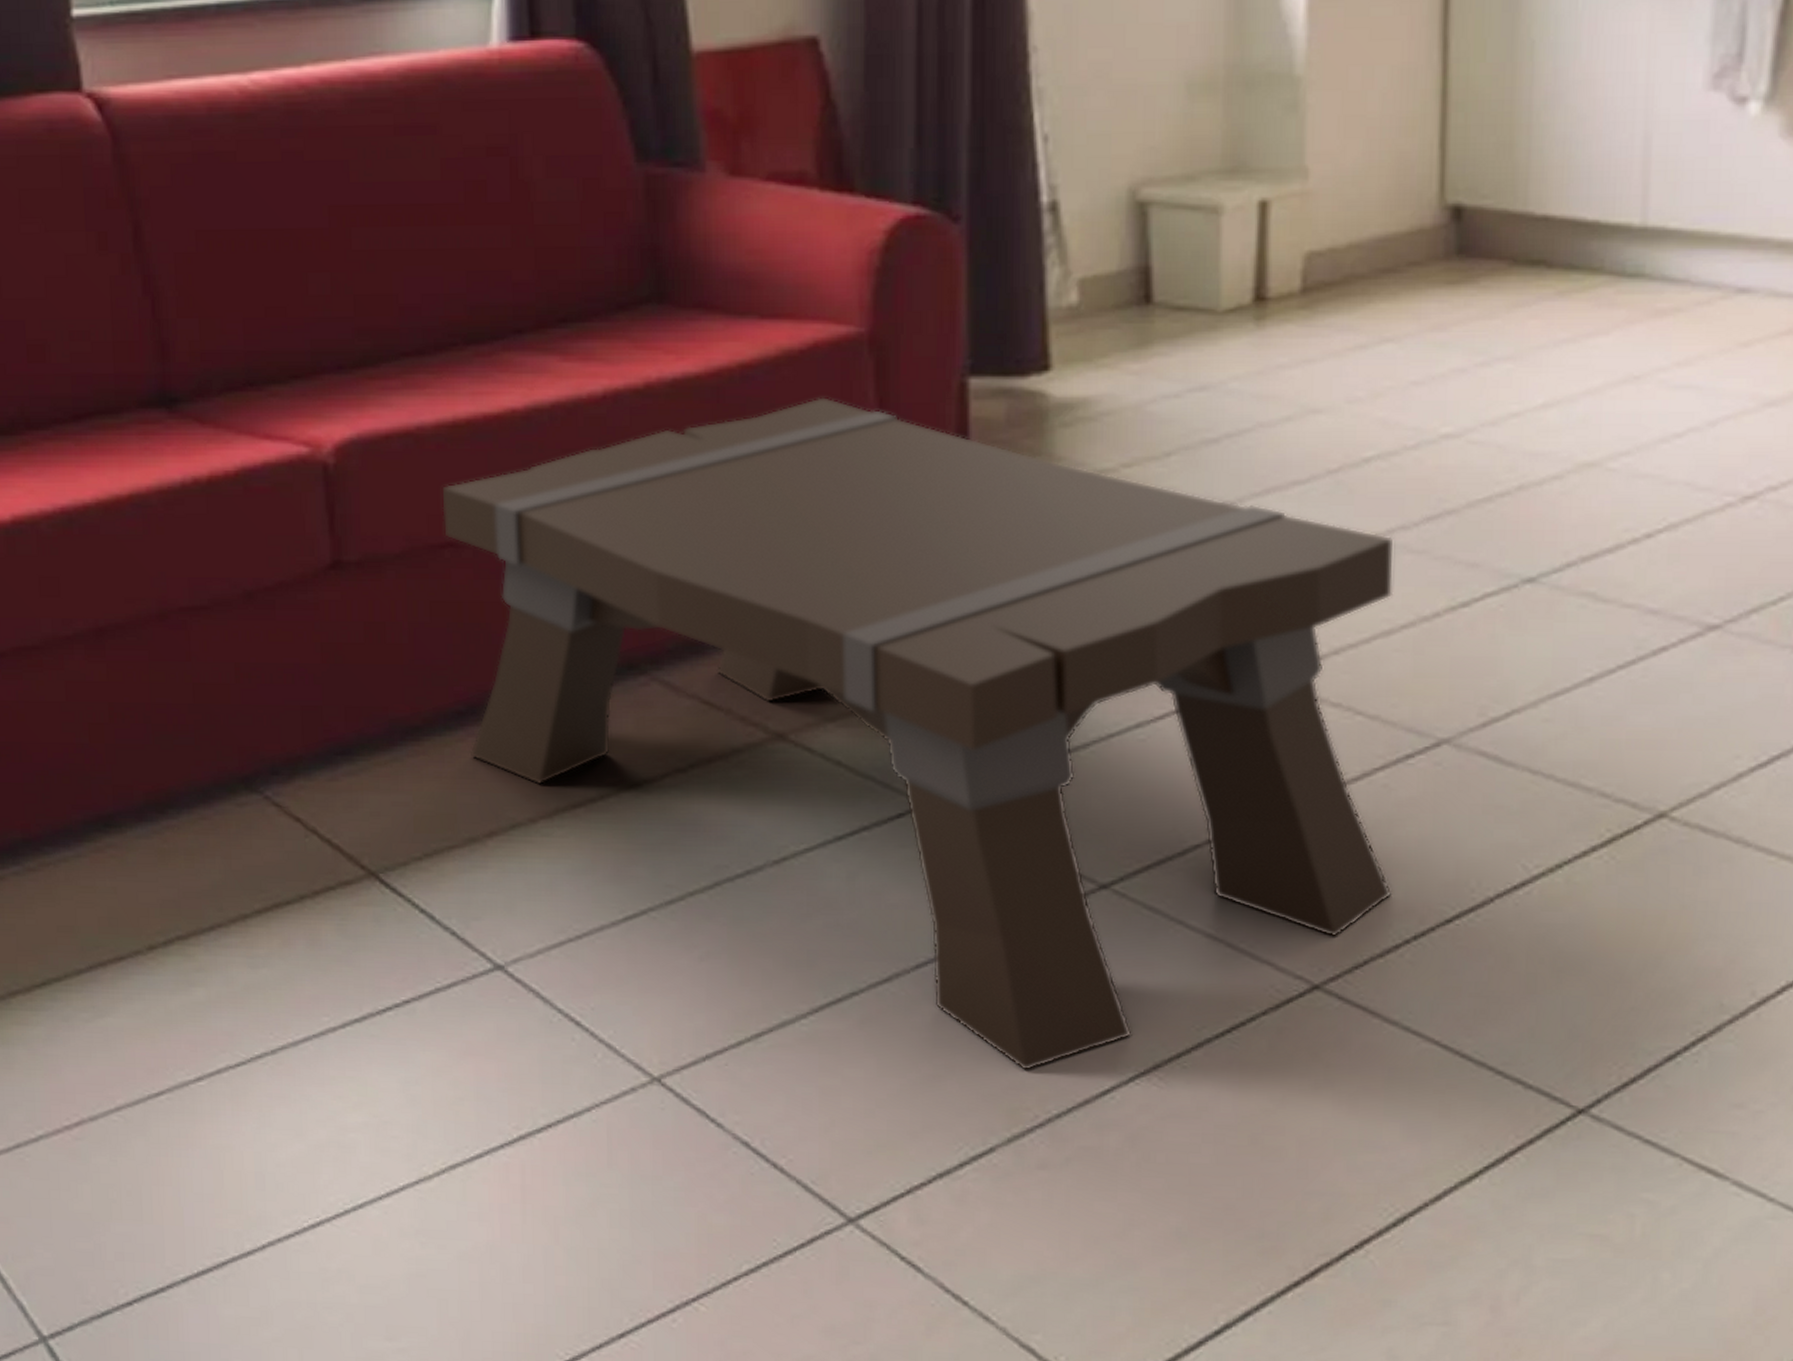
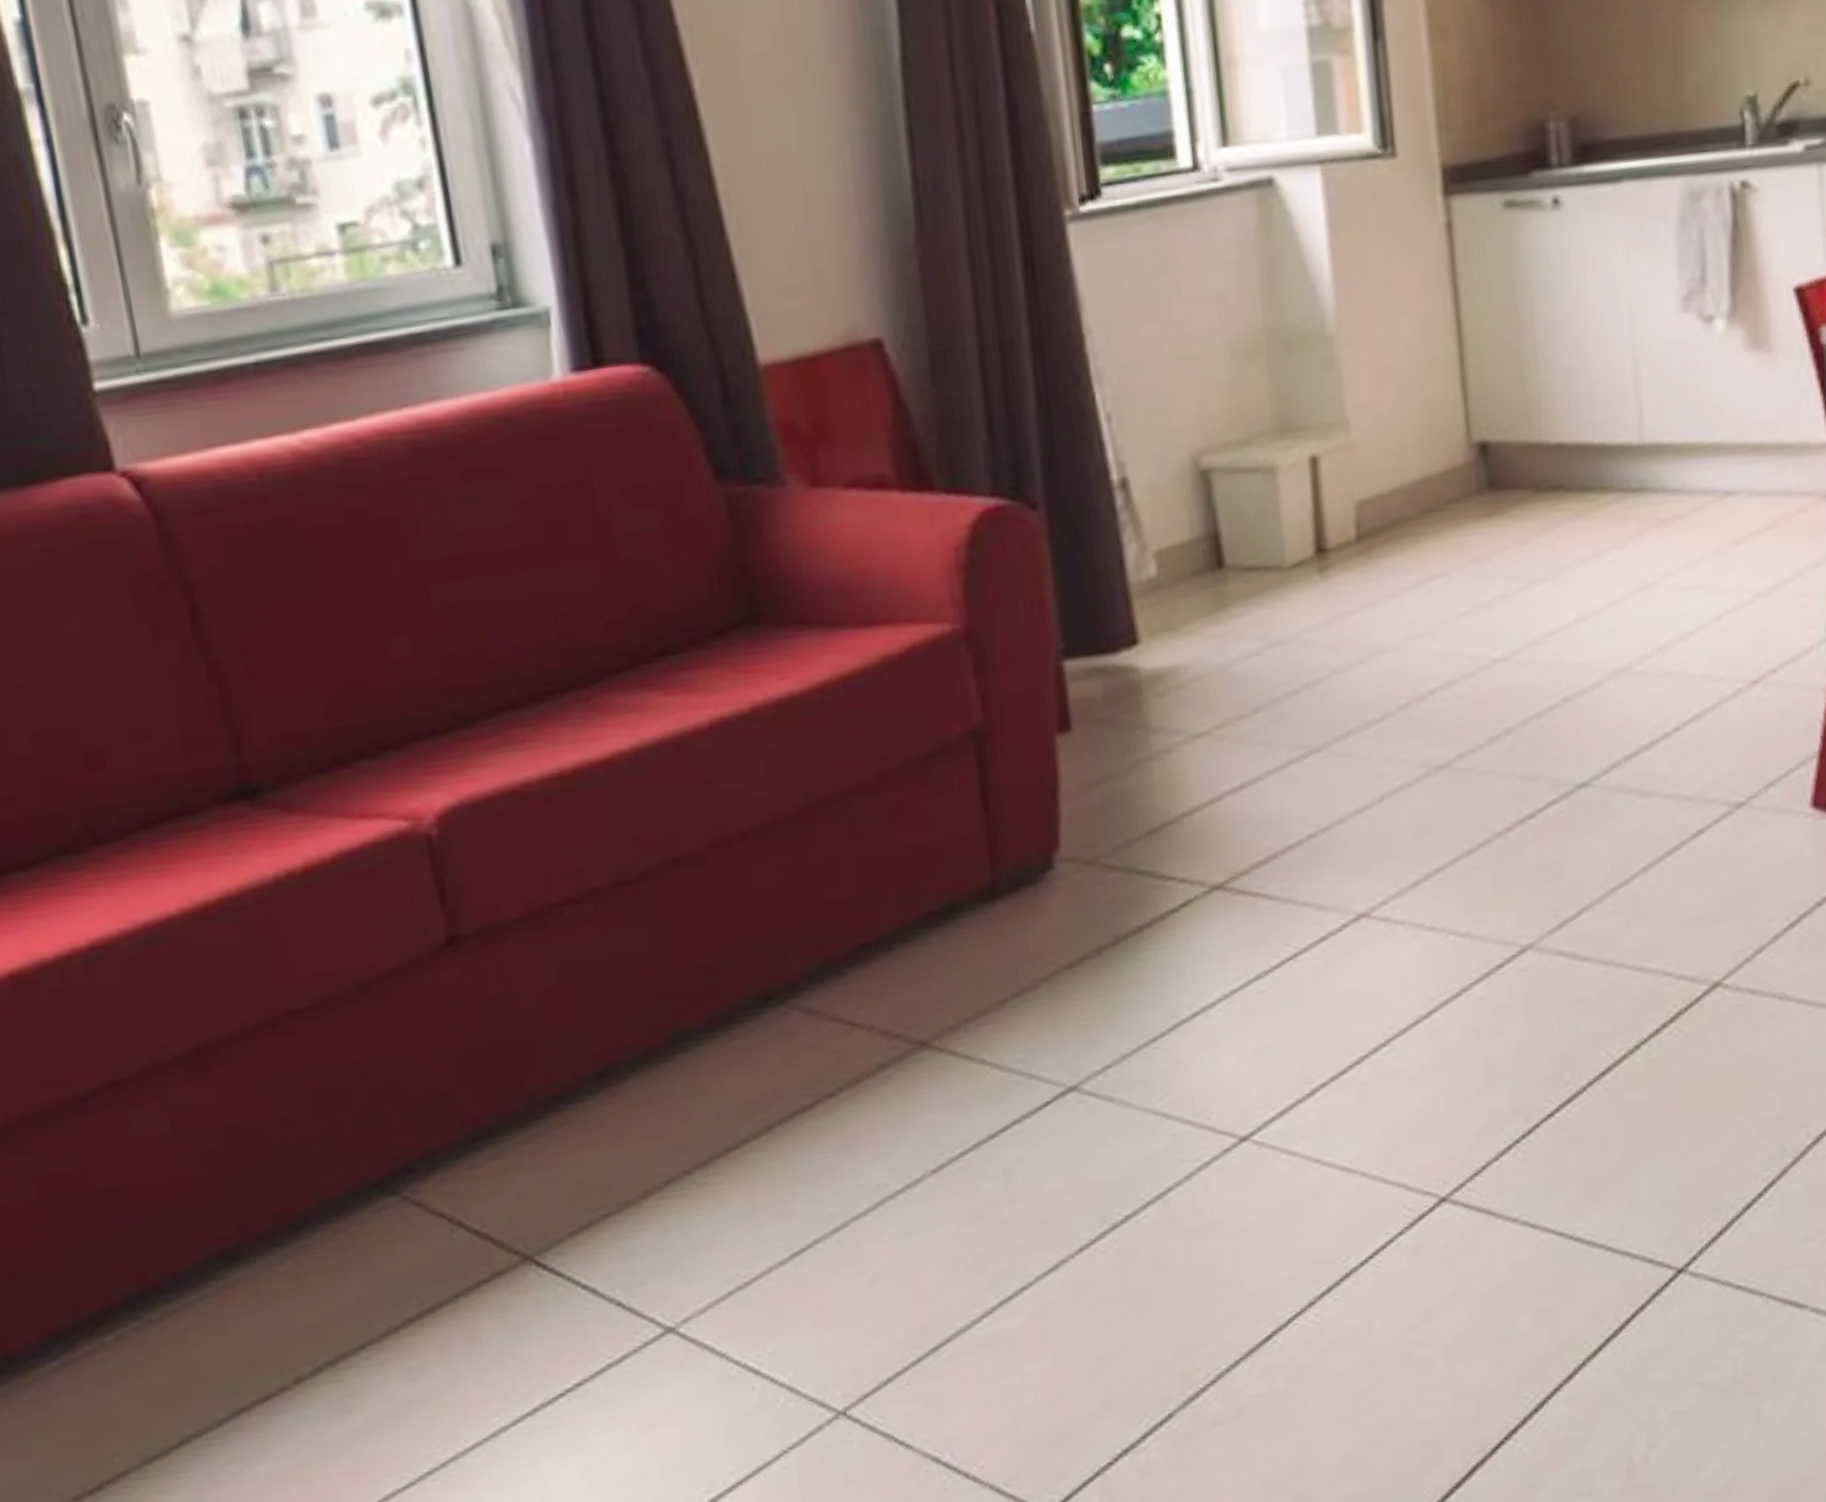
coffee table: present [440,396,1395,1072] -> none [553,697,1500,1333]

